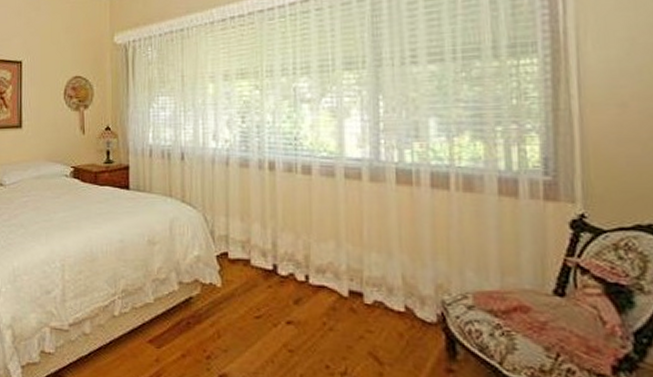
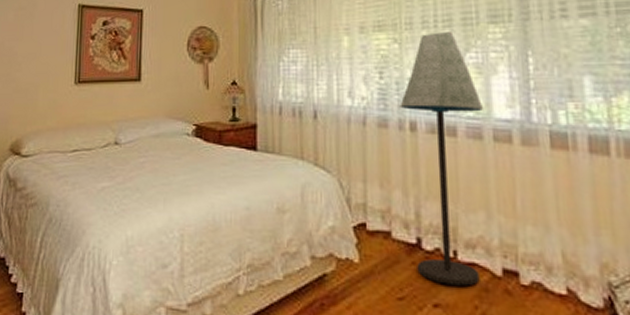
floor lamp: none [260,77,337,306] -> present [399,30,484,286]

